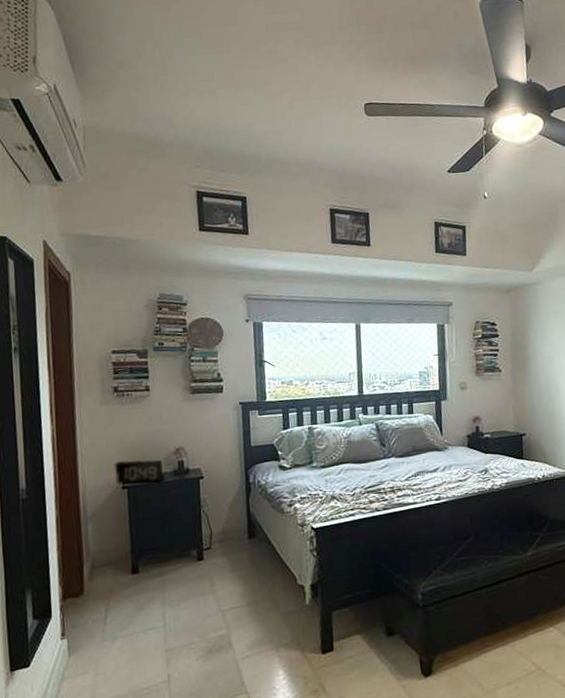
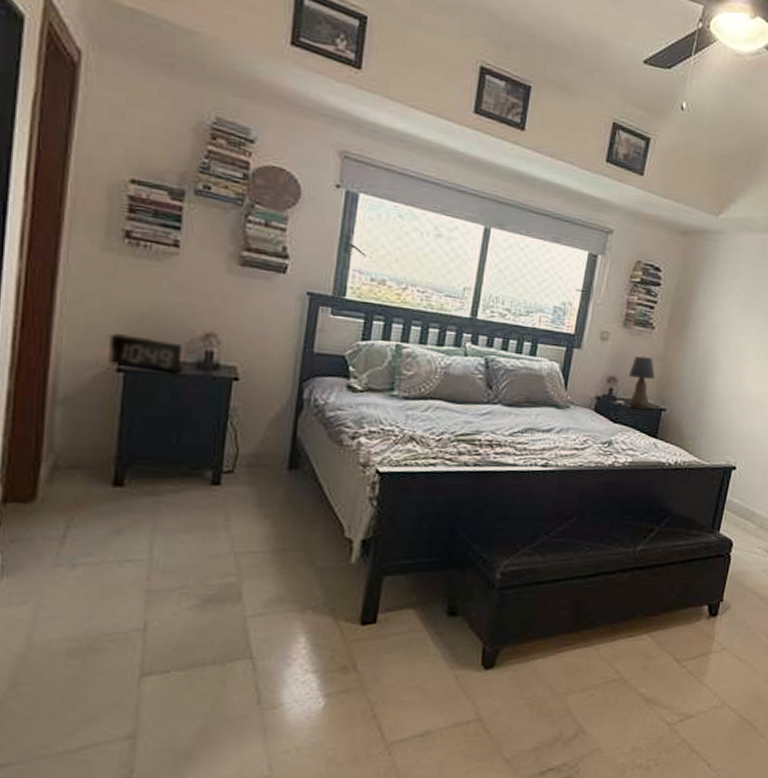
table lamp: none [488,394,511,440] -> present [628,356,656,410]

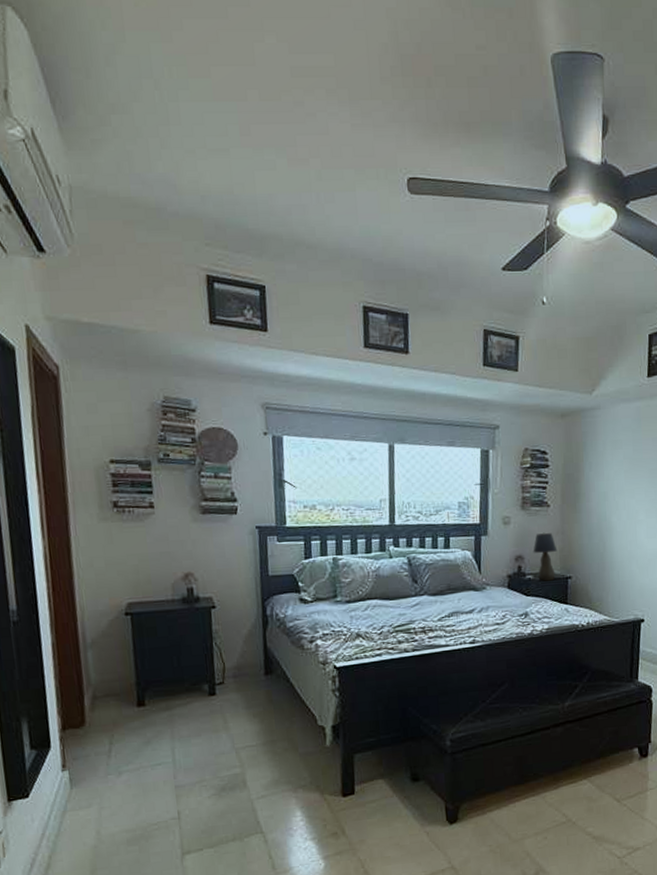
alarm clock: present [108,333,184,375] -> none [115,584,174,612]

